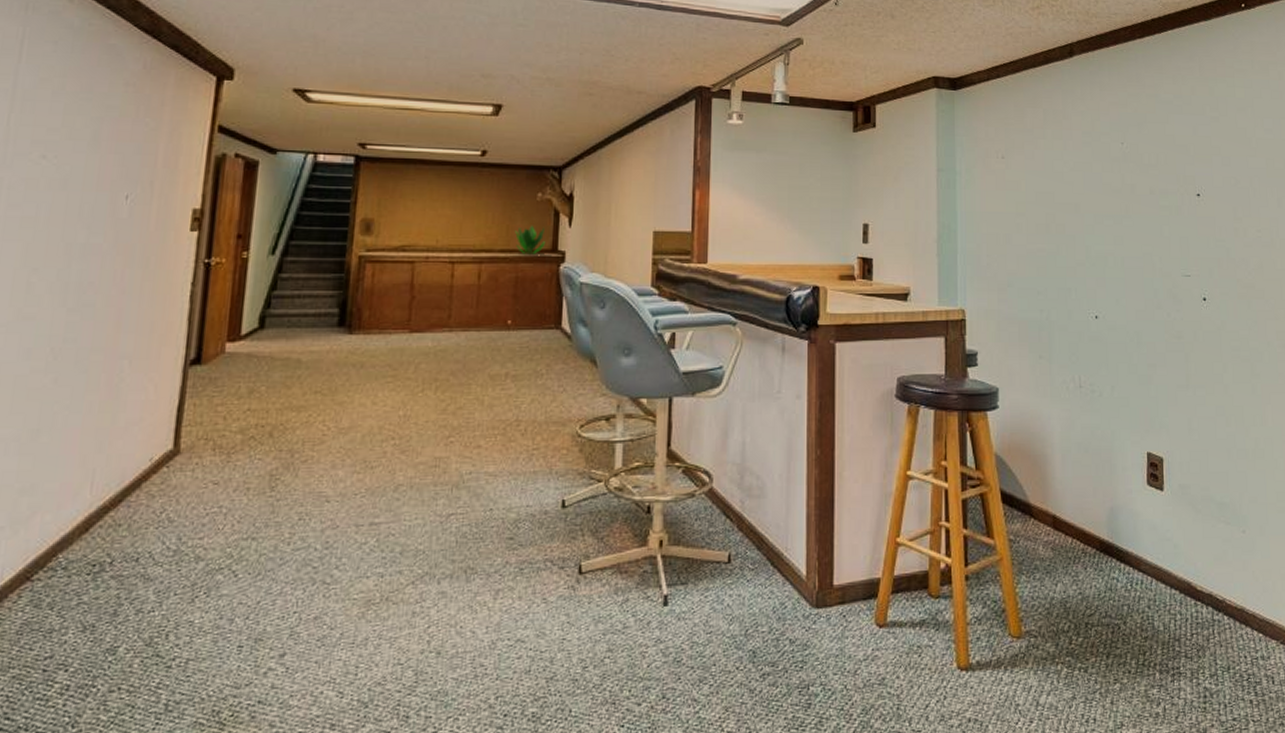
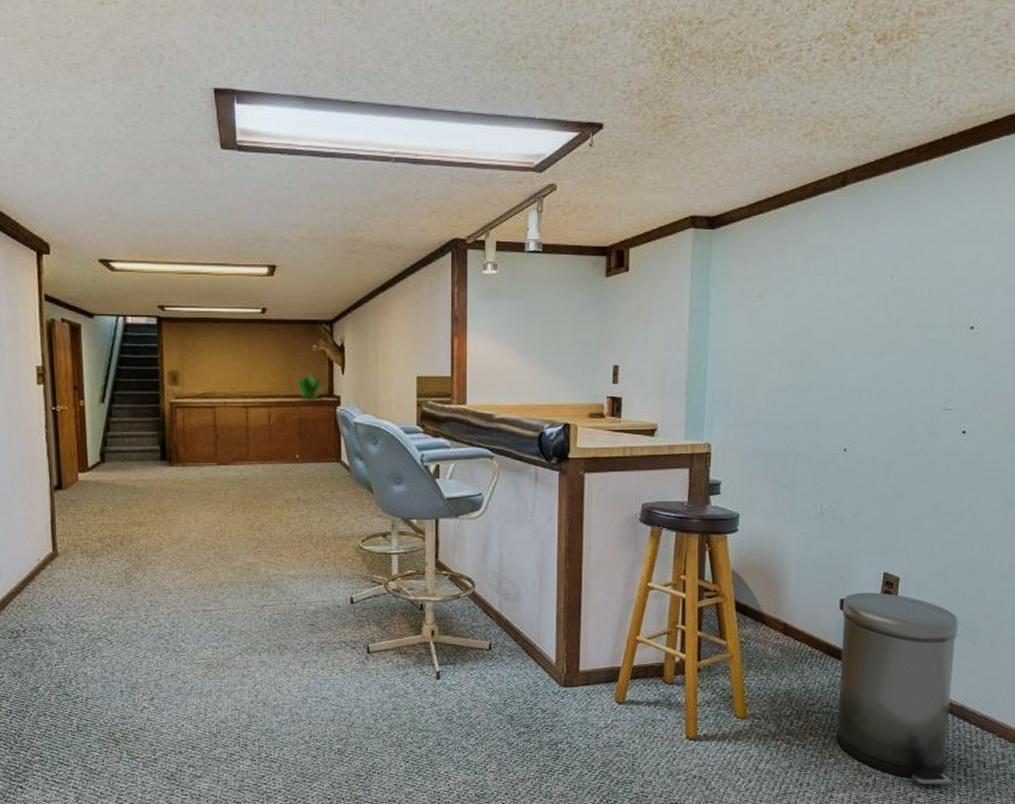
pedal bin: none [1106,475,1244,711] -> present [836,592,958,785]

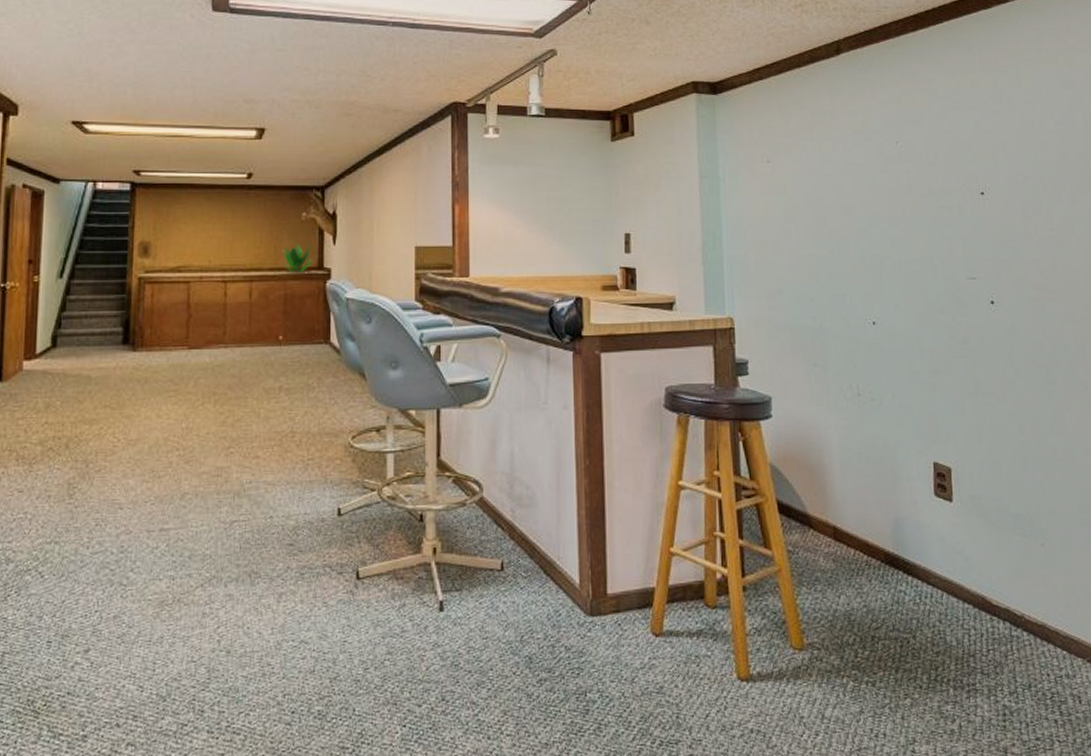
pedal bin: present [836,592,958,785] -> none [890,486,1048,730]

